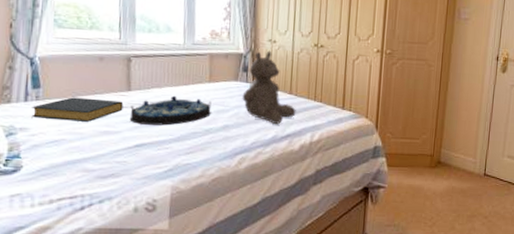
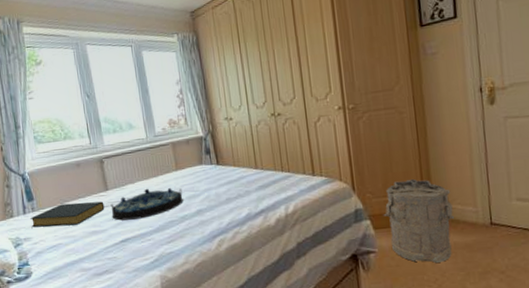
teddy bear: present [242,50,296,125] -> none [209,129,266,202]
laundry hamper: none [398,126,458,203] -> present [383,178,455,263]

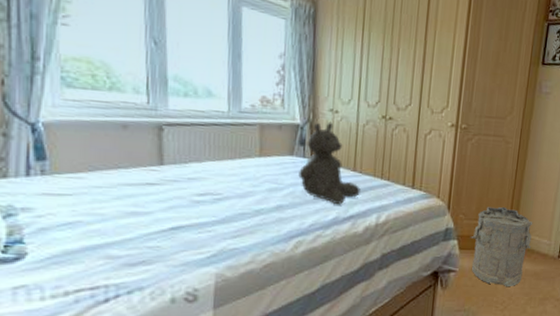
hardback book: present [30,201,105,228] -> none [36,171,155,201]
serving tray: present [110,187,183,221] -> none [163,171,263,206]
teddy bear: none [209,129,266,202] -> present [298,122,360,205]

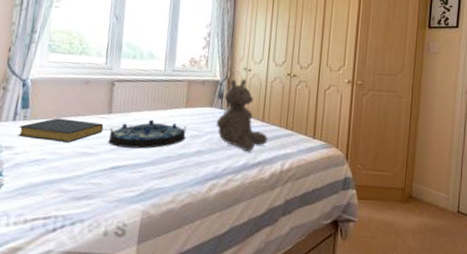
hardback book: none [36,171,155,201] -> present [17,118,104,143]
serving tray: none [163,171,263,206] -> present [108,119,187,149]
laundry hamper: present [471,206,533,286] -> none [368,158,430,241]

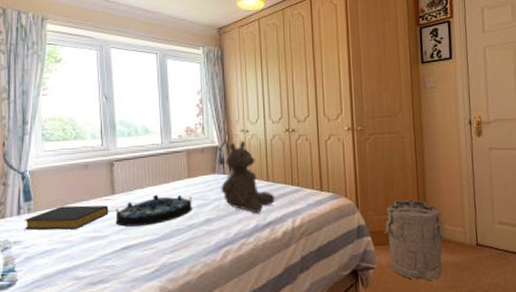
laundry hamper: none [368,158,430,241] -> present [383,199,446,280]

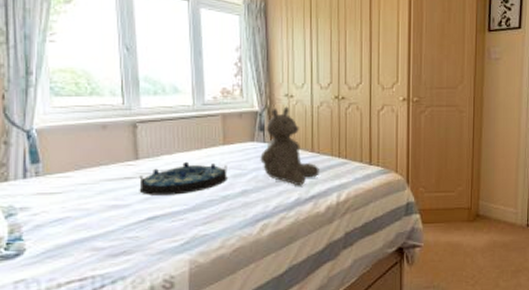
hardback book: present [24,205,109,230] -> none [32,170,132,197]
laundry hamper: present [383,199,446,280] -> none [433,176,497,259]

